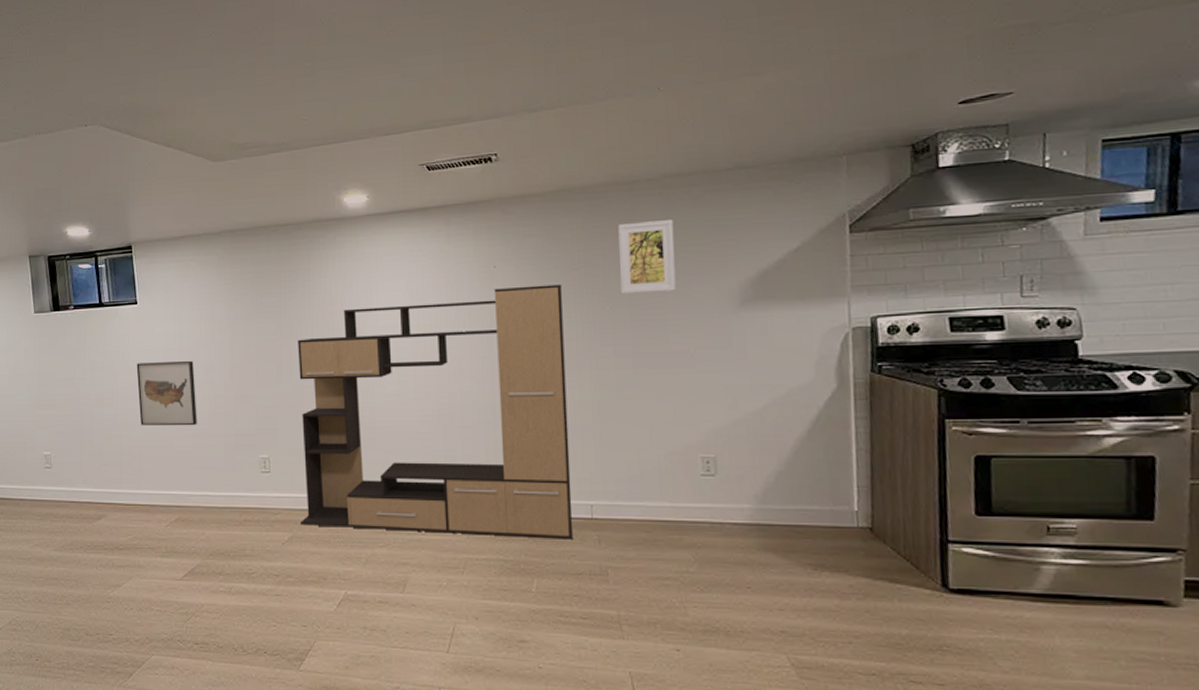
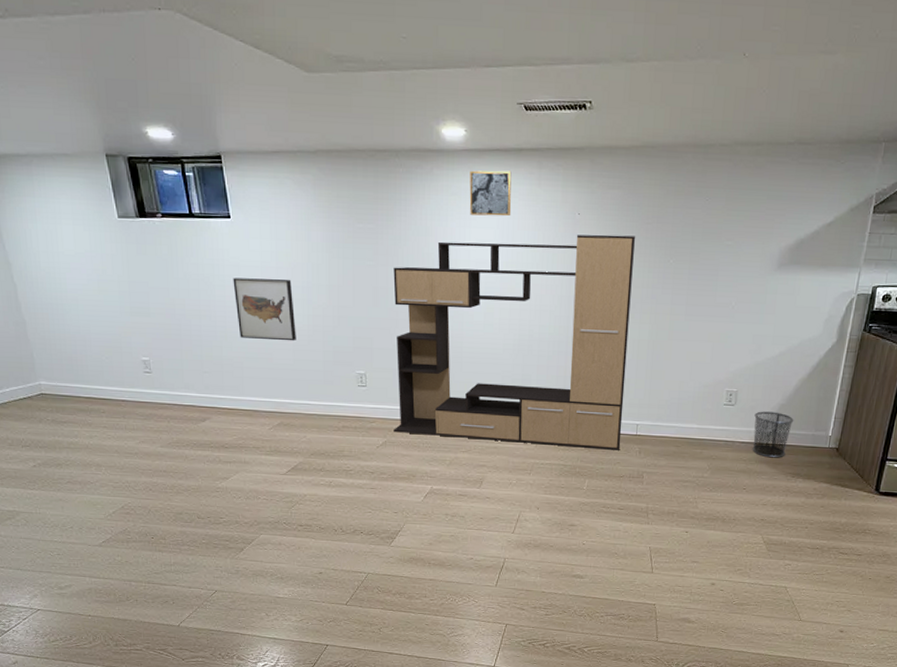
wall art: none [374,230,420,279] -> present [469,170,512,217]
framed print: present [618,220,676,295] -> none [684,184,737,251]
waste bin: none [744,481,801,544] -> present [752,411,794,458]

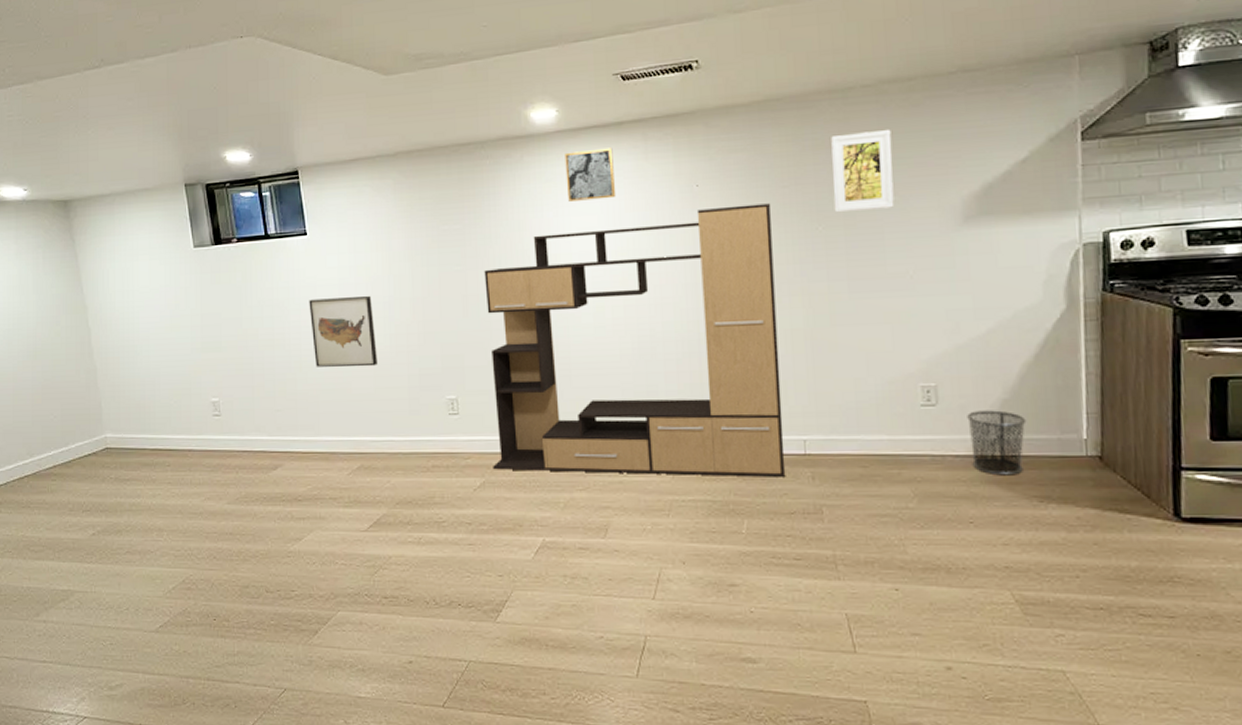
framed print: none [684,184,737,251] -> present [831,130,895,213]

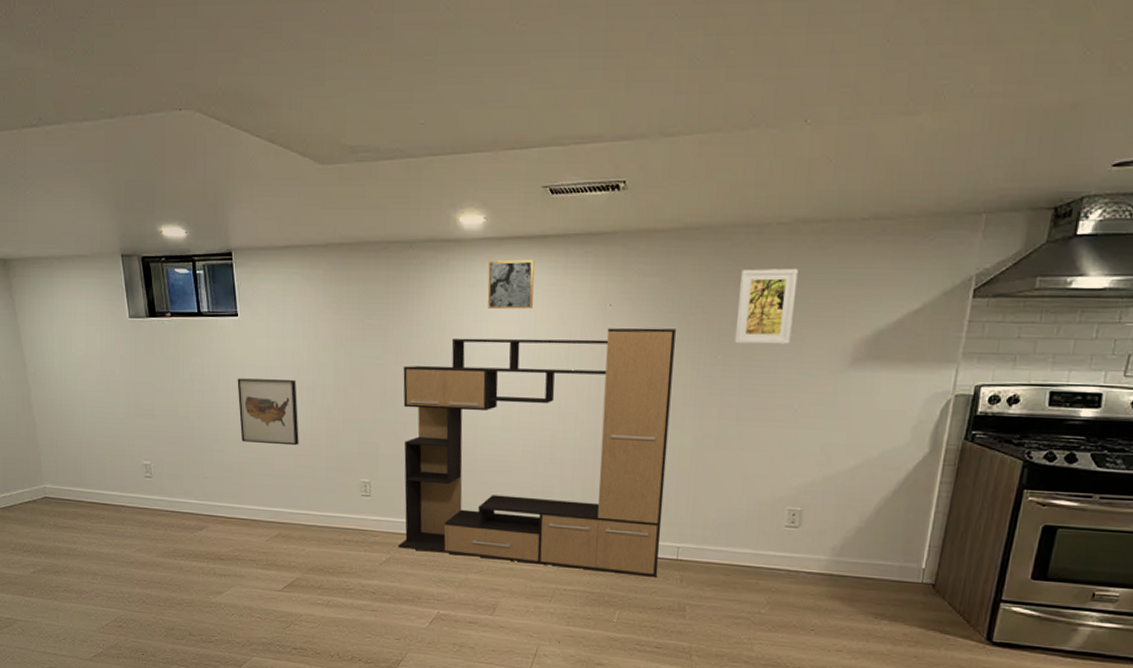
waste bin: present [967,410,1027,476] -> none [822,535,876,594]

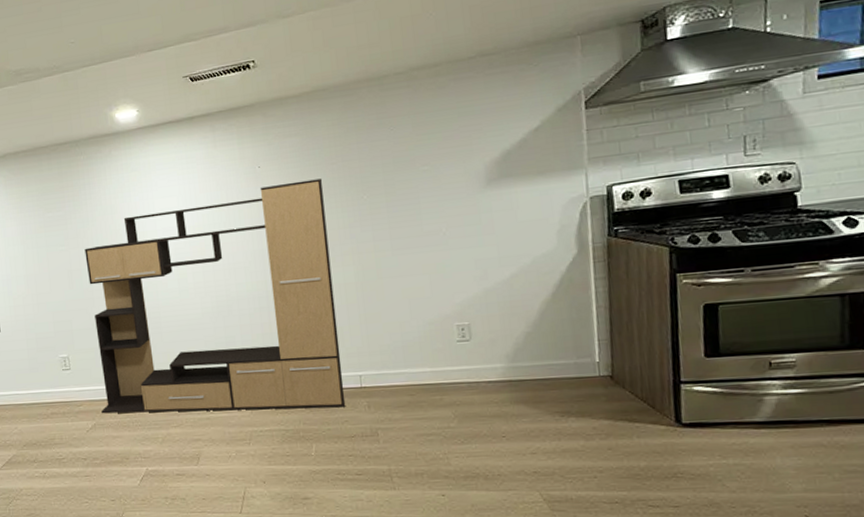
wall art: present [487,259,535,310] -> none [146,139,192,187]
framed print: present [734,269,799,345] -> none [371,110,427,183]

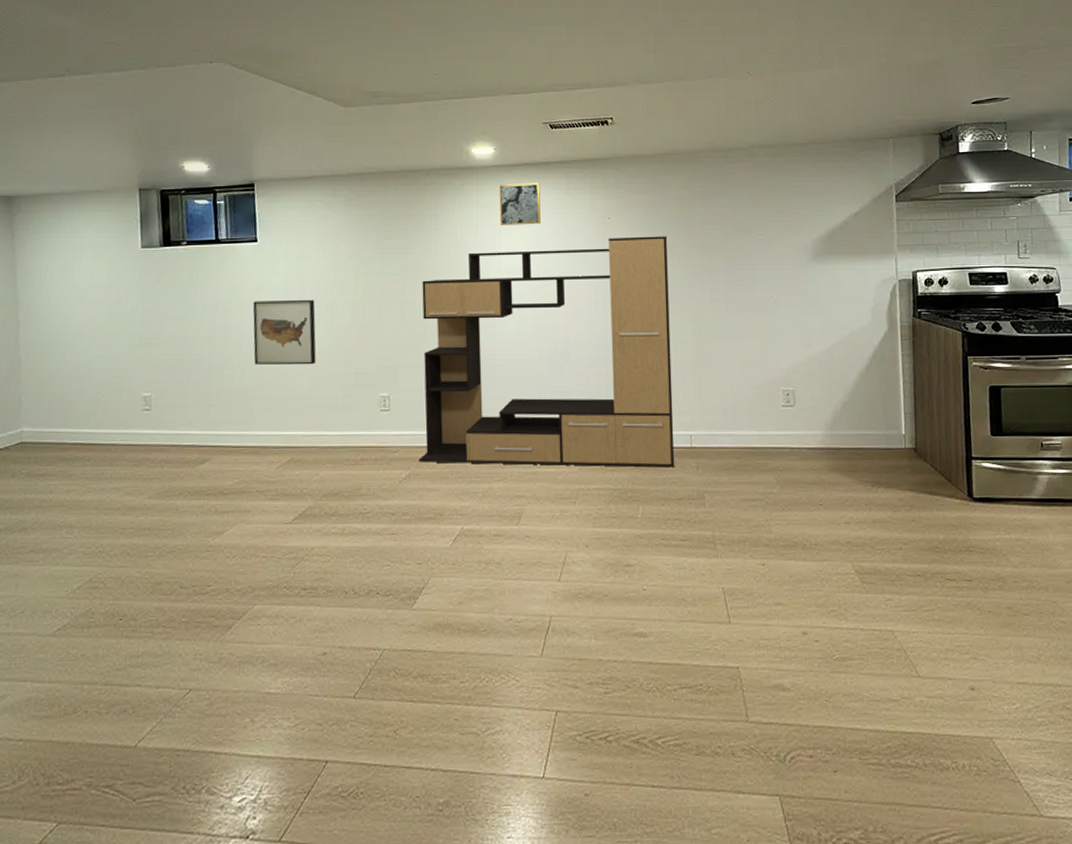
wall art: none [146,139,192,187] -> present [499,182,542,225]

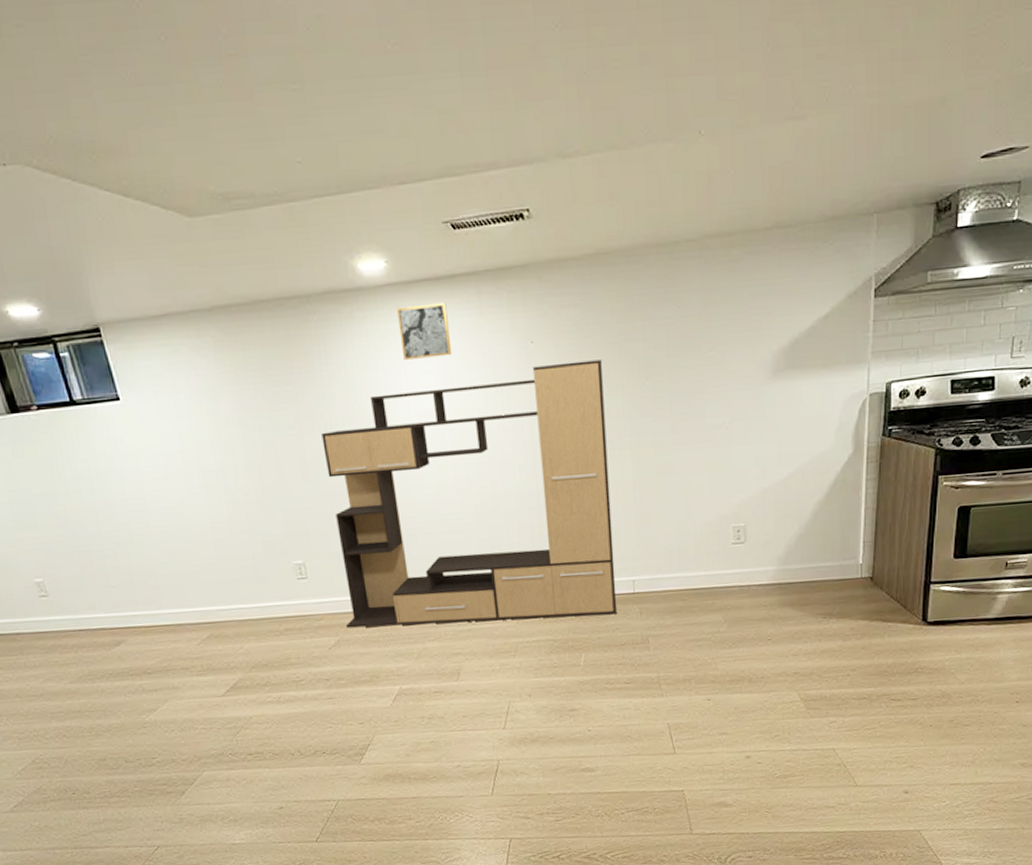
wall art: present [252,300,316,365] -> none [131,464,217,540]

